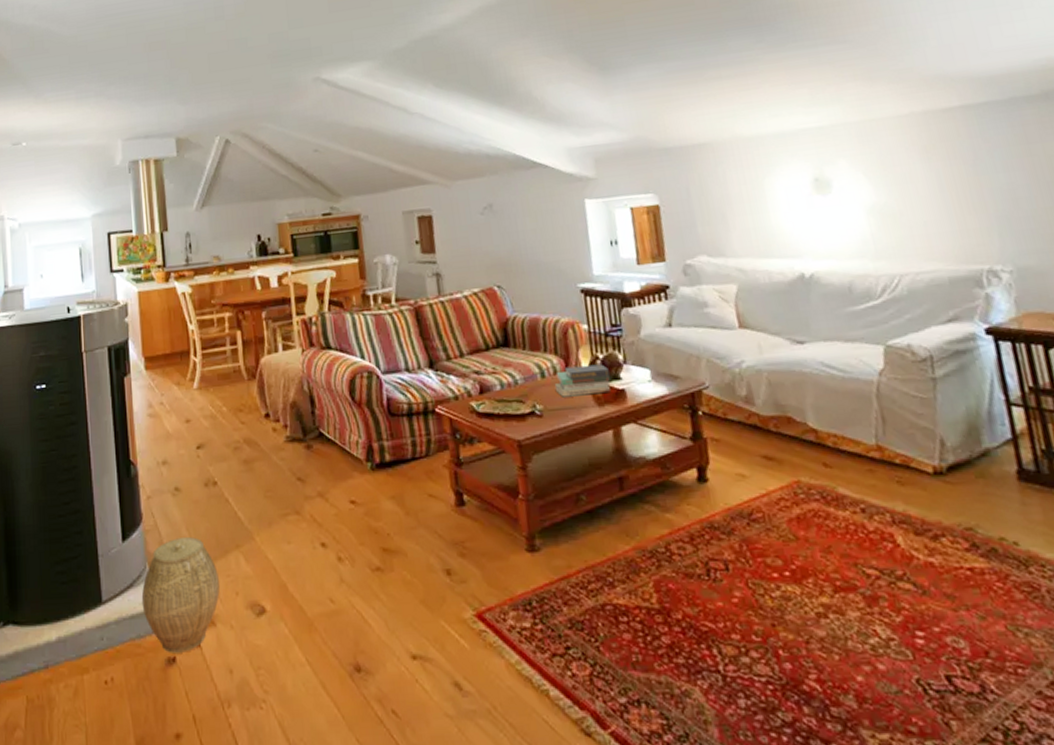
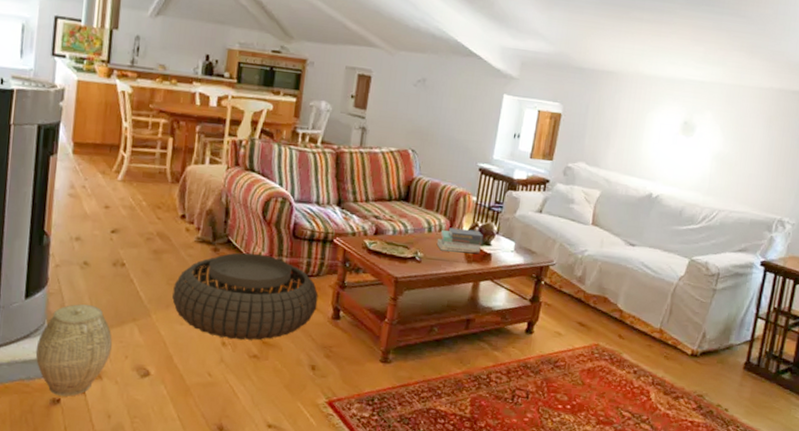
pouf: none [272,442,436,552] -> present [172,252,319,340]

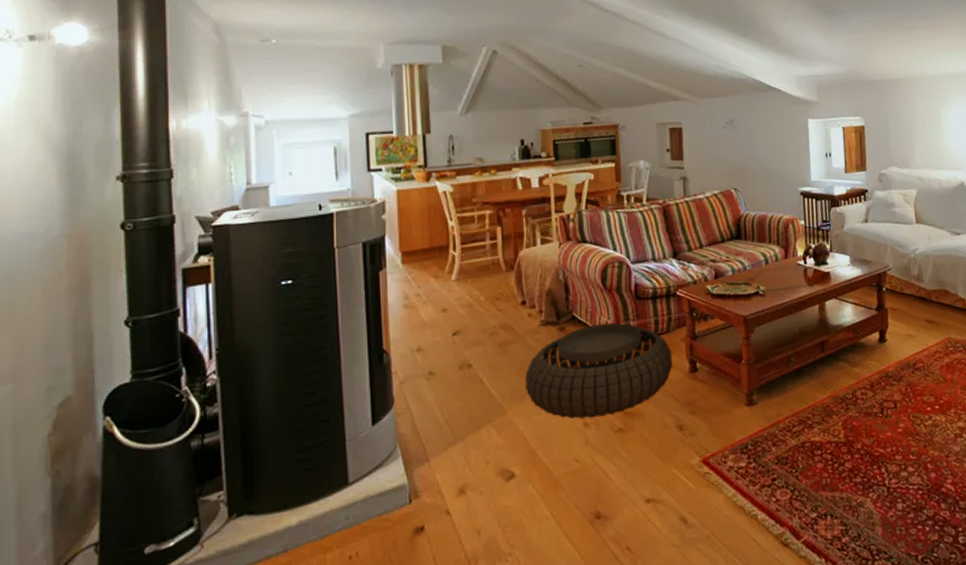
woven basket: present [35,304,112,397] -> none [390,416,471,523]
books: present [436,227,484,255] -> none [775,252,820,280]

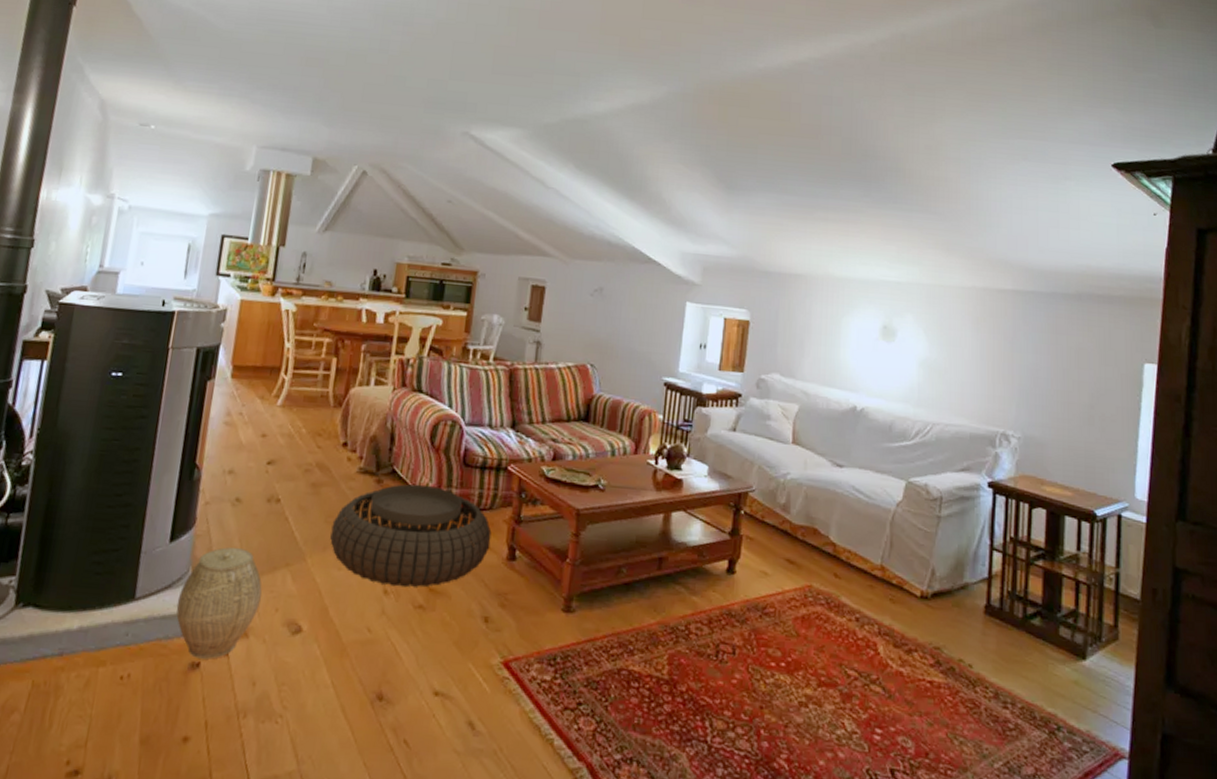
woven basket: none [390,416,471,523] -> present [176,547,262,660]

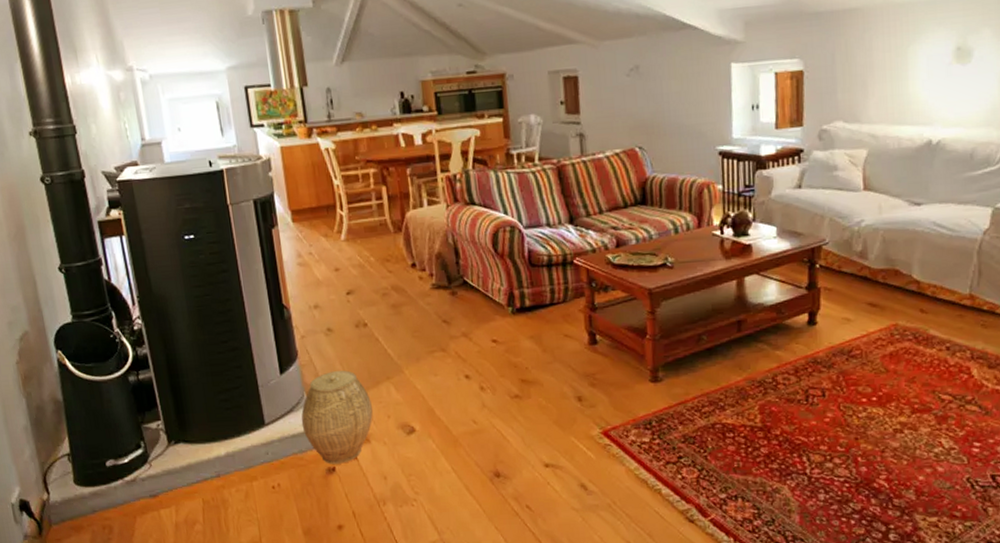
pouf: present [330,484,492,588] -> none [419,289,571,383]

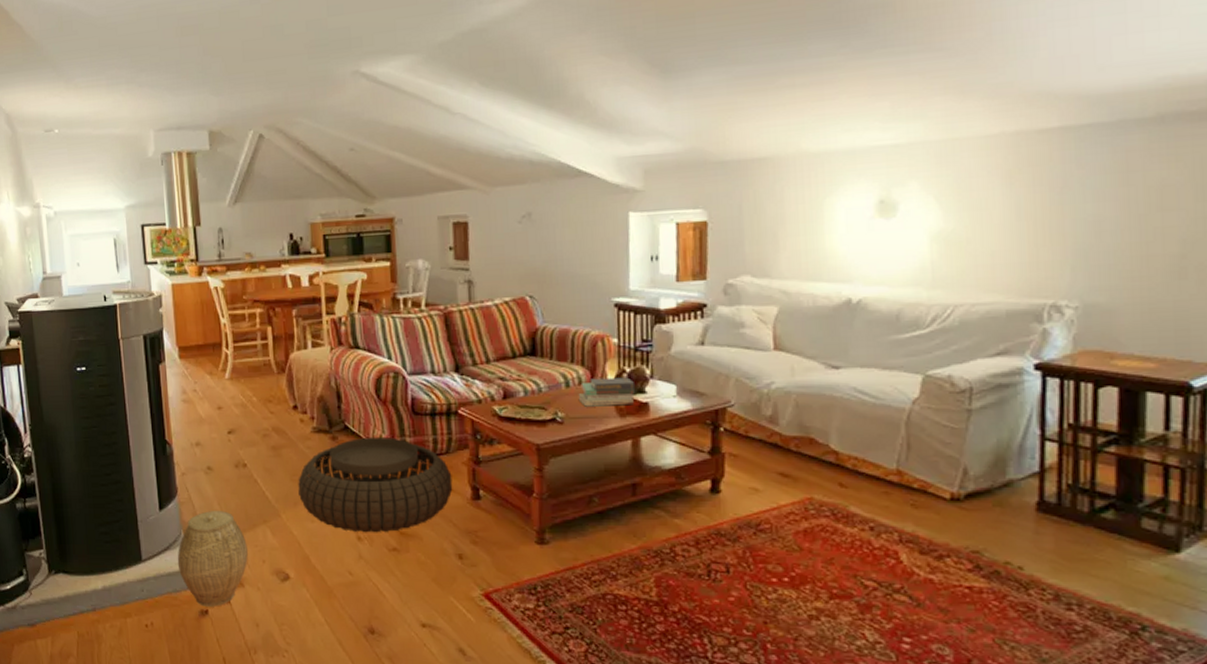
pouf: none [419,289,571,383] -> present [298,436,453,533]
books: none [686,221,740,251] -> present [578,377,636,407]

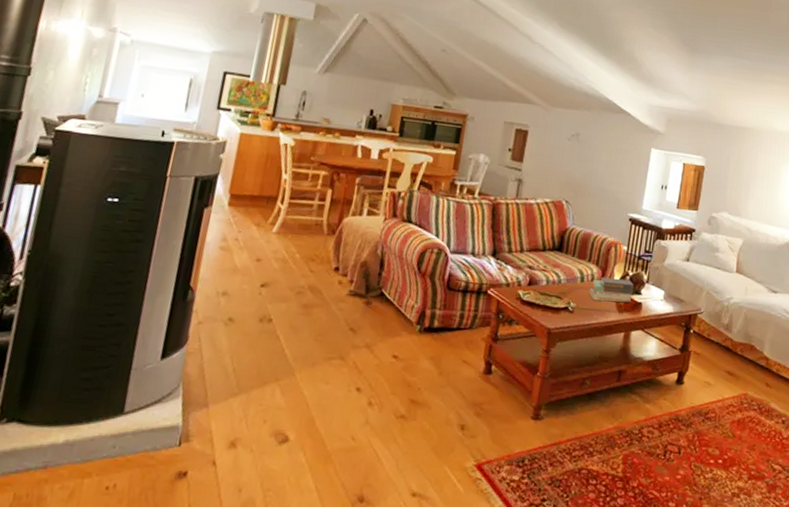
woven basket: present [177,511,248,607] -> none [165,364,252,469]
pouf: present [298,436,453,533] -> none [319,305,471,400]

